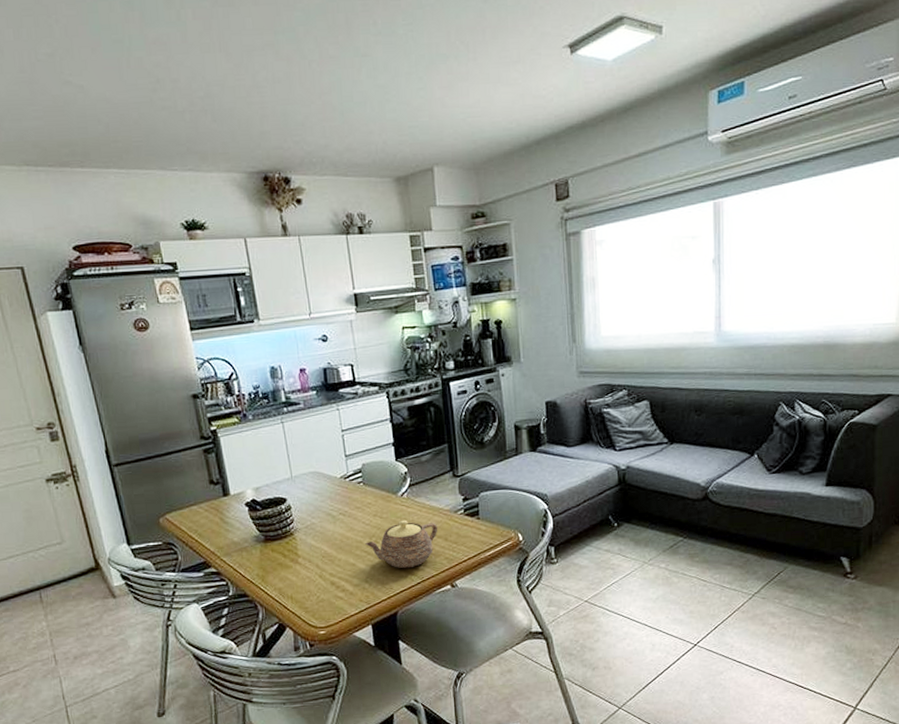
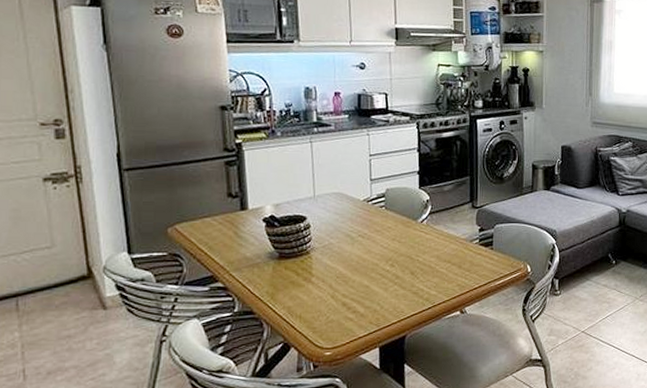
teapot: present [365,520,438,569] -> none [381,245,453,293]

